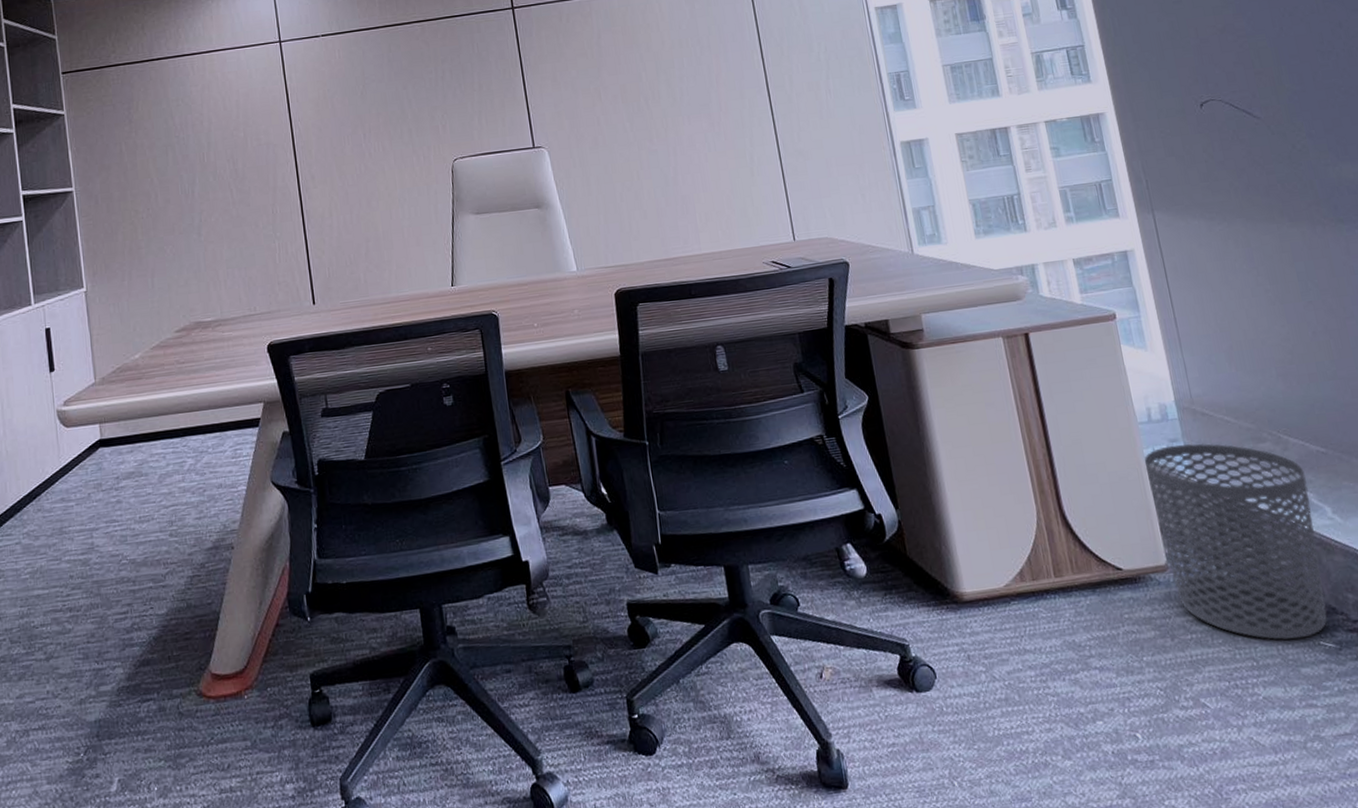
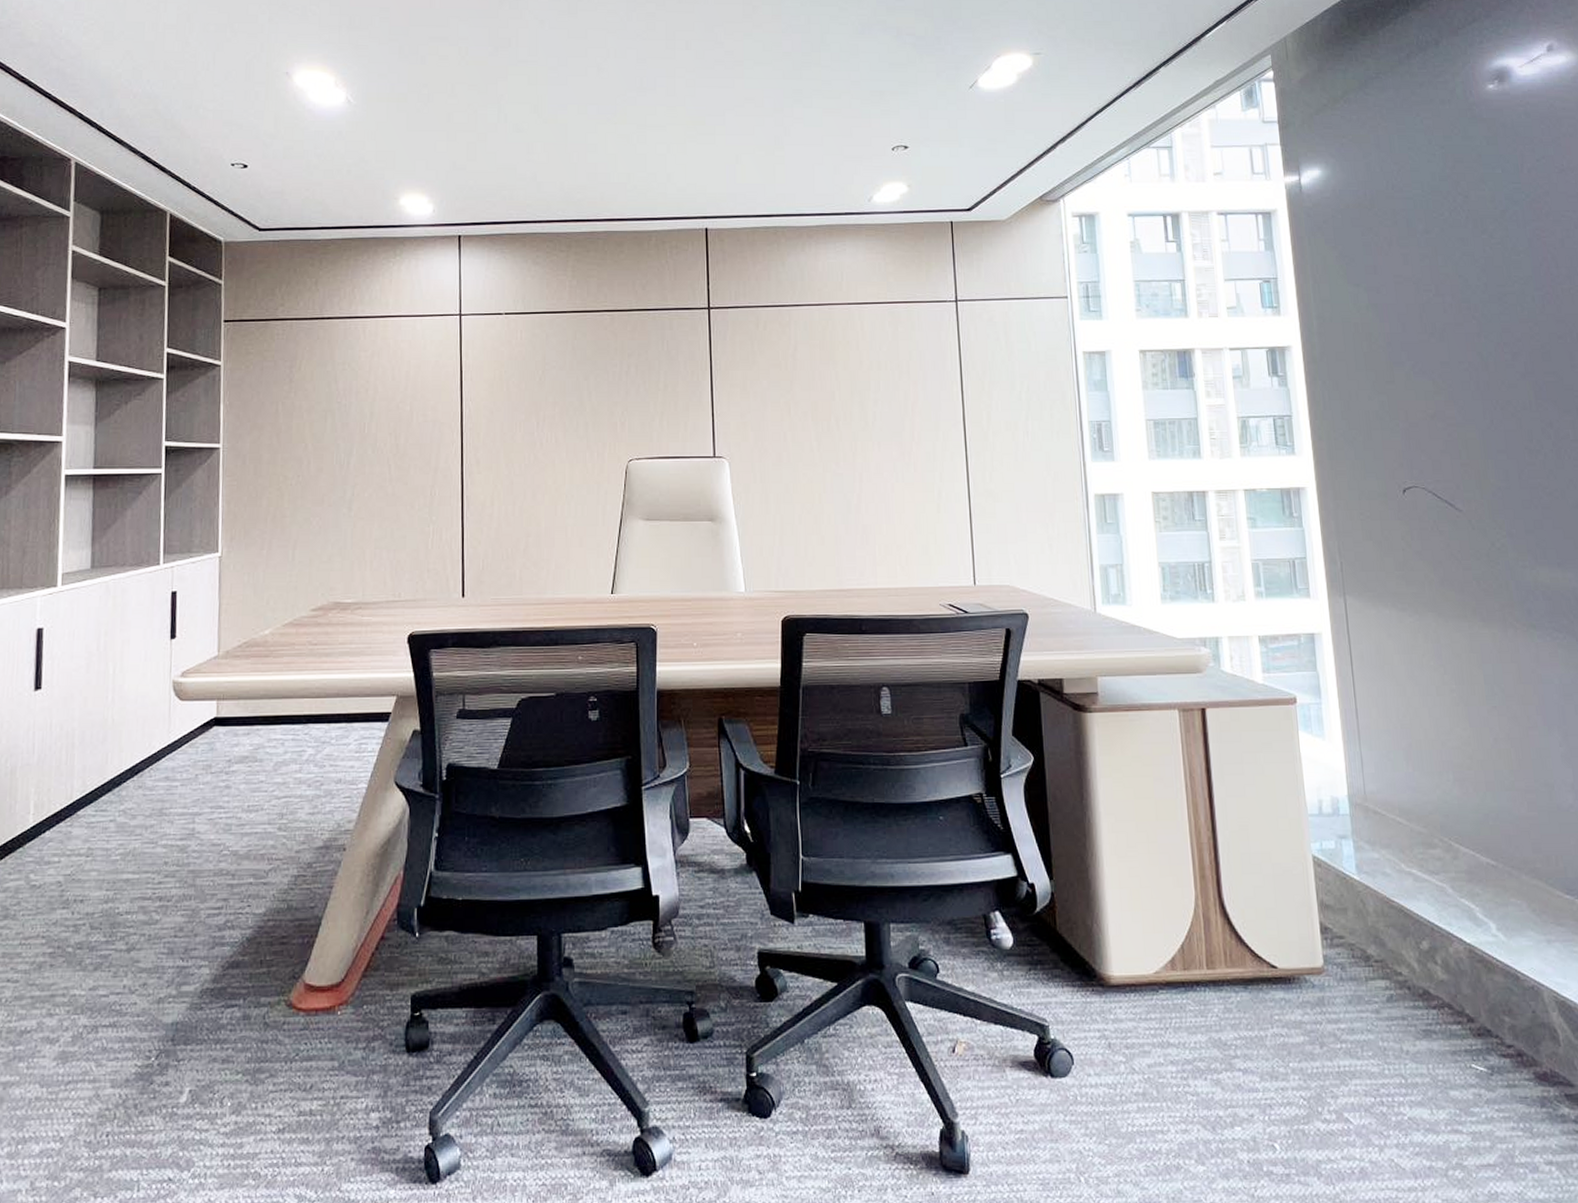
waste bin: present [1144,443,1327,640] -> none [1310,841,1482,1060]

